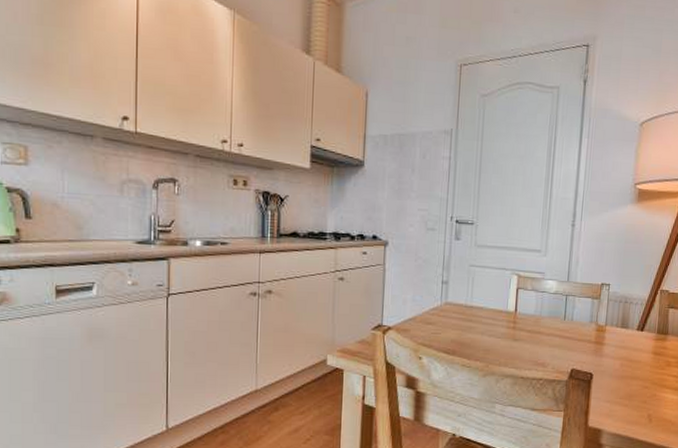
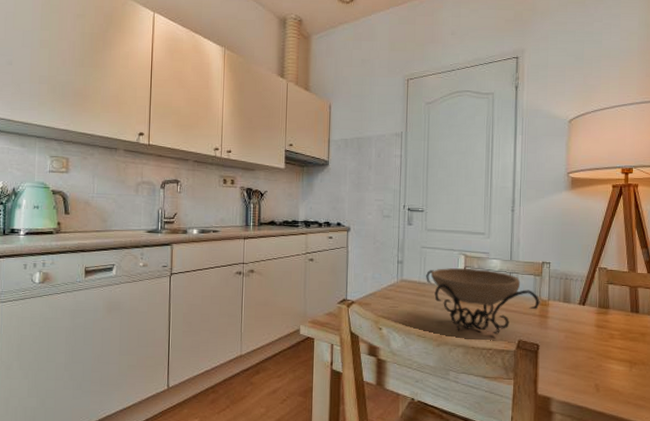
decorative bowl: none [473,289,597,363] -> present [426,268,540,335]

